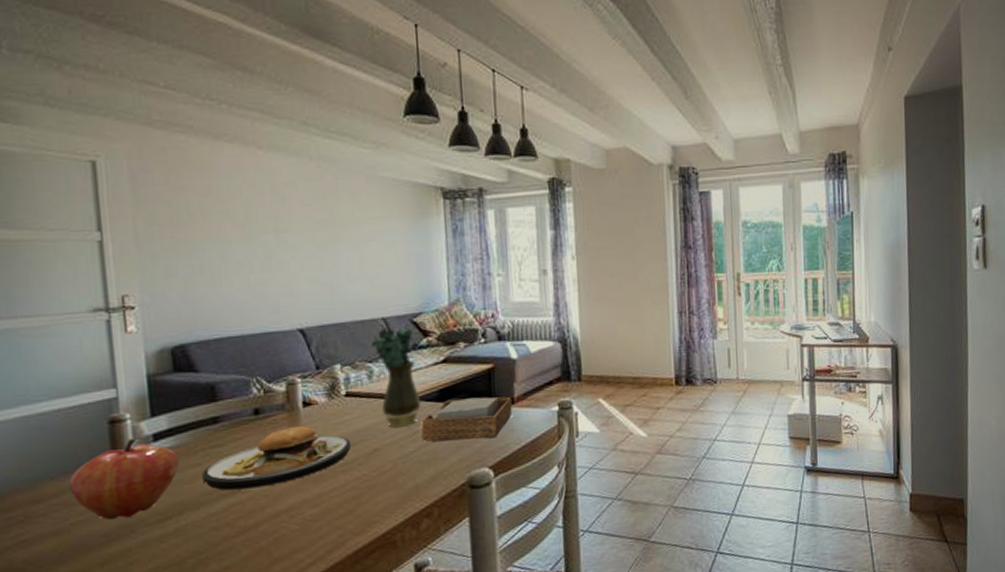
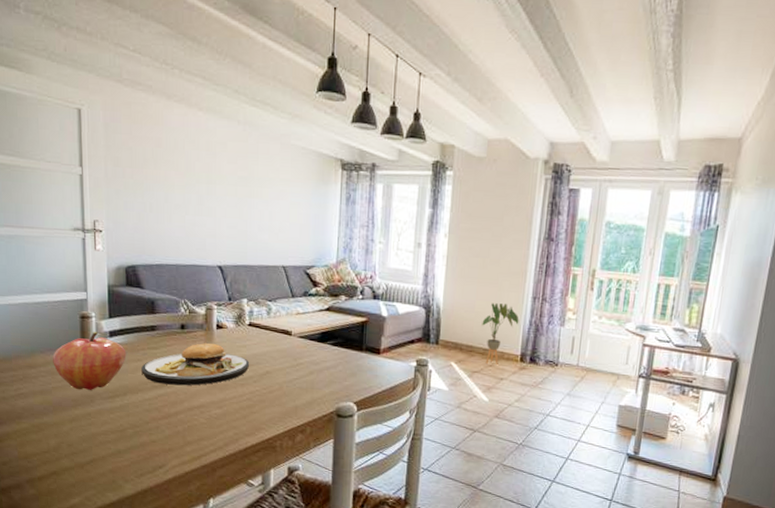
vase: present [370,324,421,428] -> none [271,271,306,358]
napkin holder: present [421,396,513,442] -> none [304,342,379,380]
house plant: none [627,324,668,394] -> present [482,303,519,366]

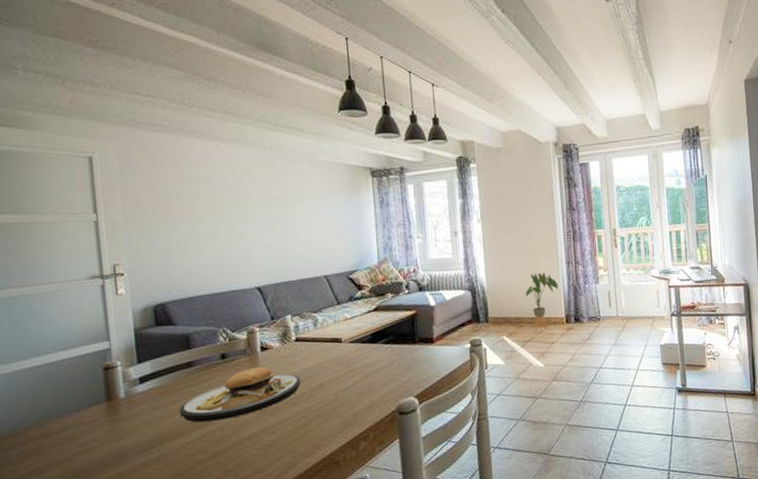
fruit: present [53,331,127,390] -> none [71,380,161,451]

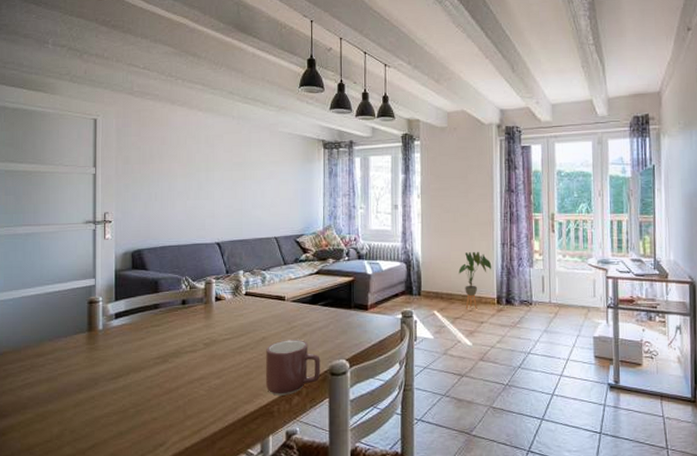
plate: present [180,352,301,423] -> none [144,301,247,360]
mug: none [325,381,388,444] -> present [265,340,321,396]

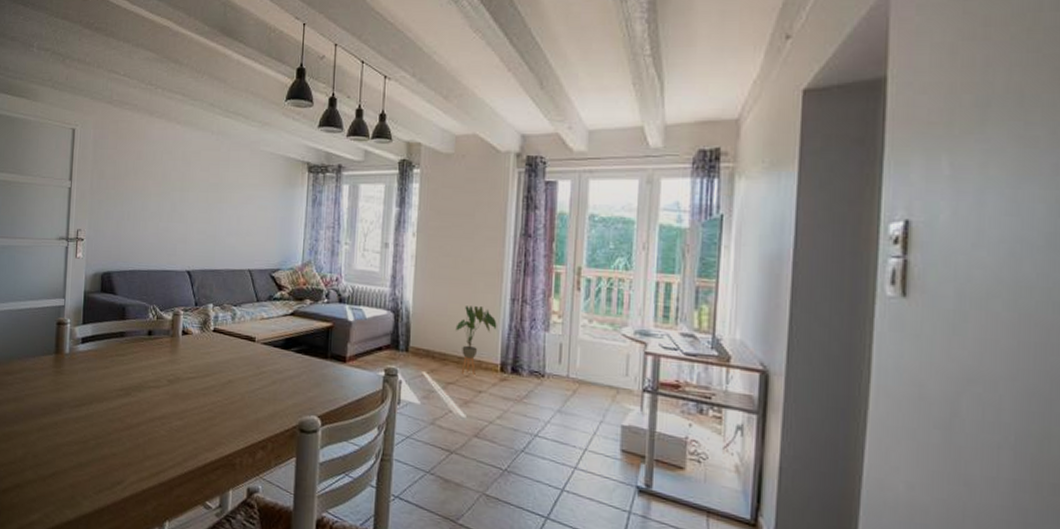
mug: present [265,340,321,396] -> none [228,386,290,448]

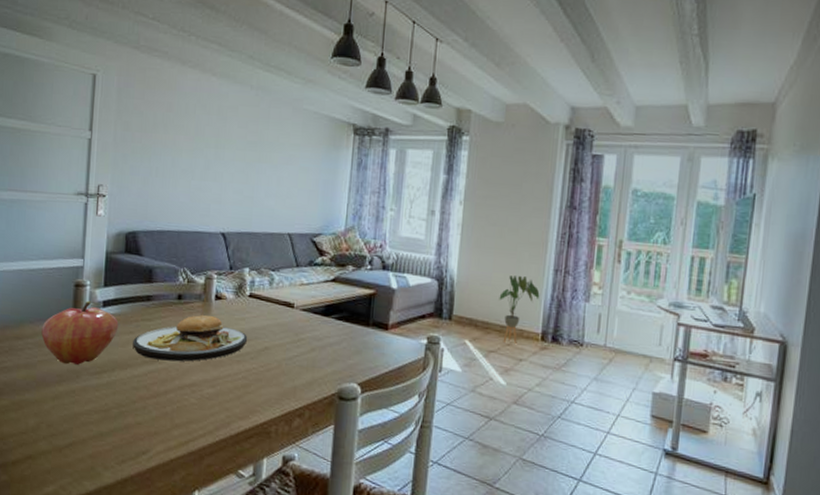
fruit: none [28,337,96,398] -> present [41,300,119,365]
plate: none [108,333,213,395] -> present [133,298,248,362]

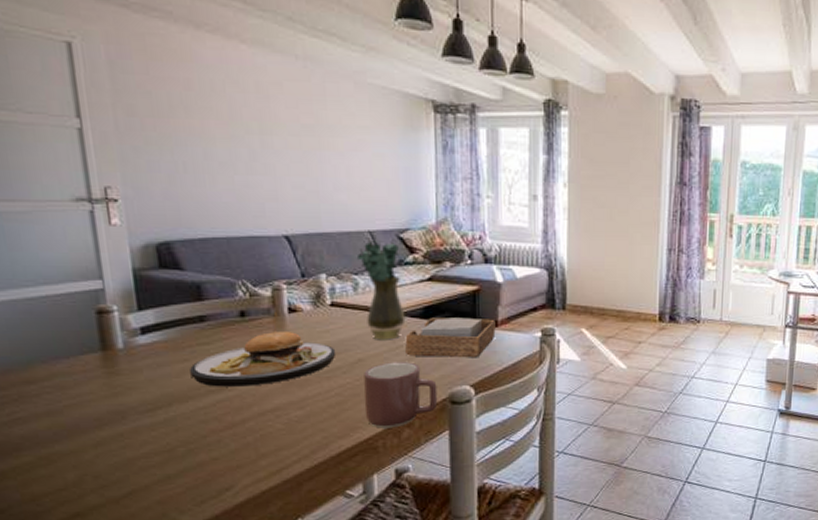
fruit: present [41,300,119,365] -> none [60,328,168,406]
mug: none [264,353,329,416] -> present [363,362,438,429]
vase: none [275,239,311,333] -> present [356,238,406,340]
napkin holder: none [305,315,387,358] -> present [405,317,496,358]
house plant: present [499,275,540,345] -> none [613,259,655,328]

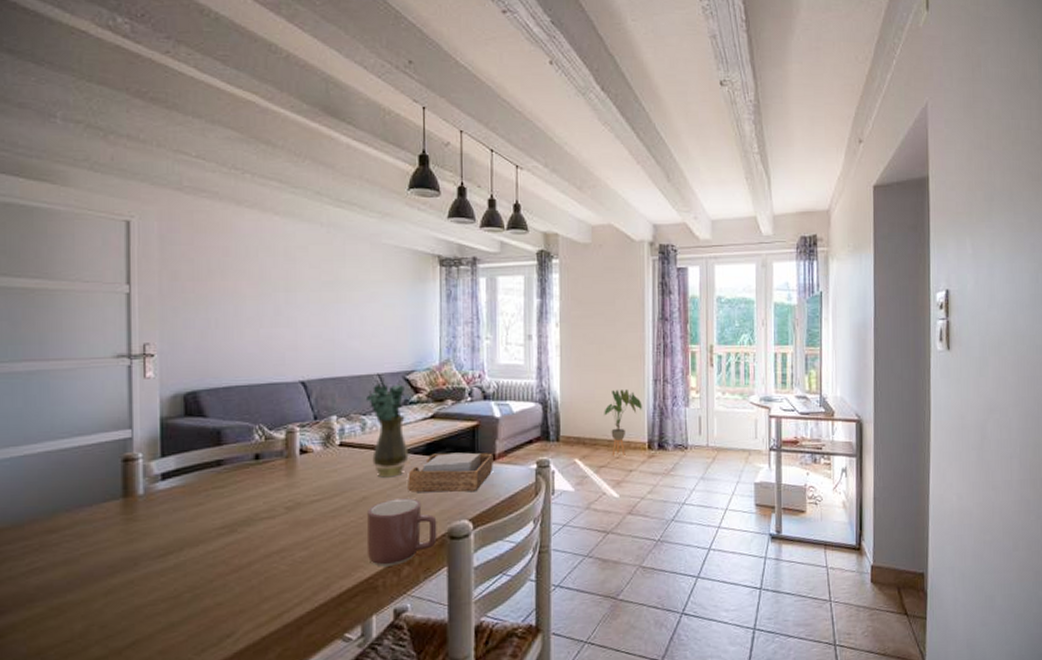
plate: present [190,312,336,387] -> none [204,454,342,530]
house plant: none [613,259,655,328] -> present [604,390,643,457]

